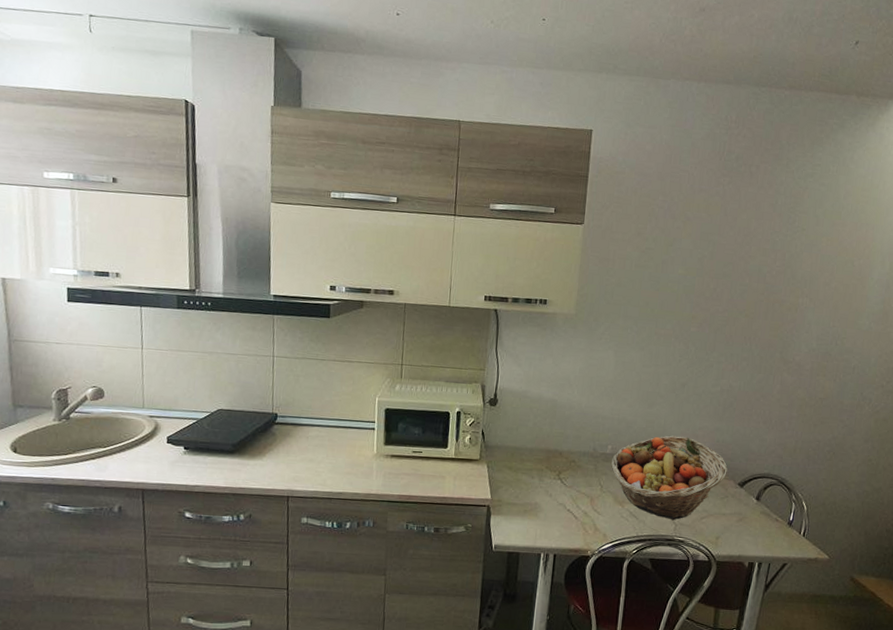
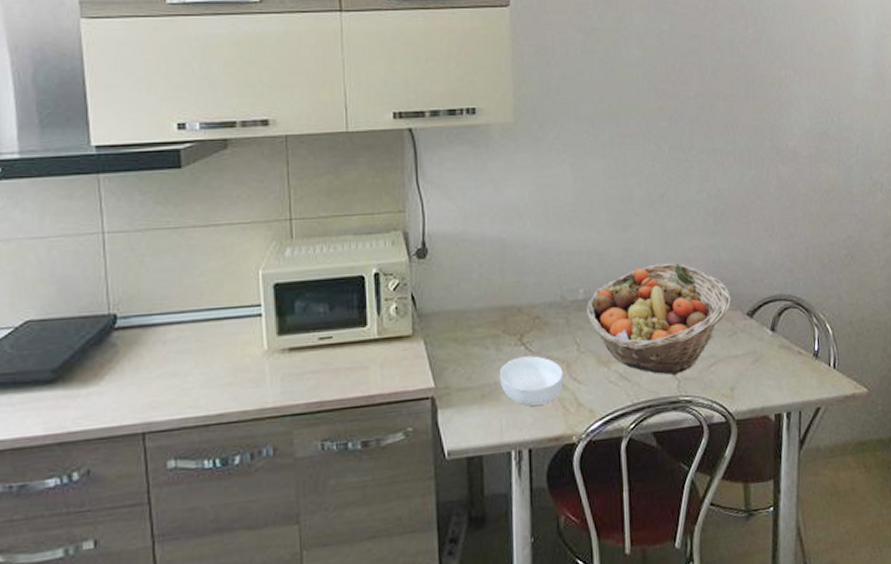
cereal bowl: none [539,488,588,525] -> present [499,356,564,407]

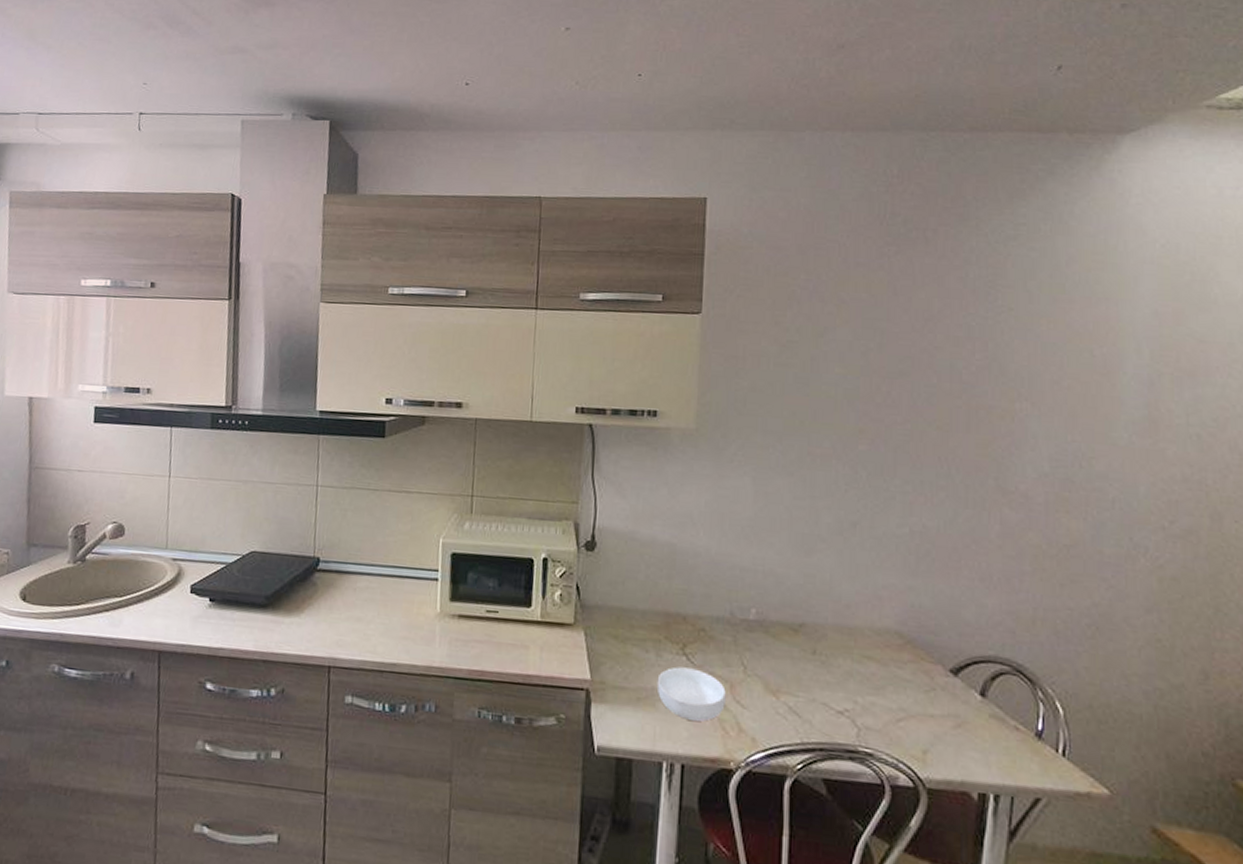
fruit basket: present [586,262,731,376] -> none [757,596,931,722]

